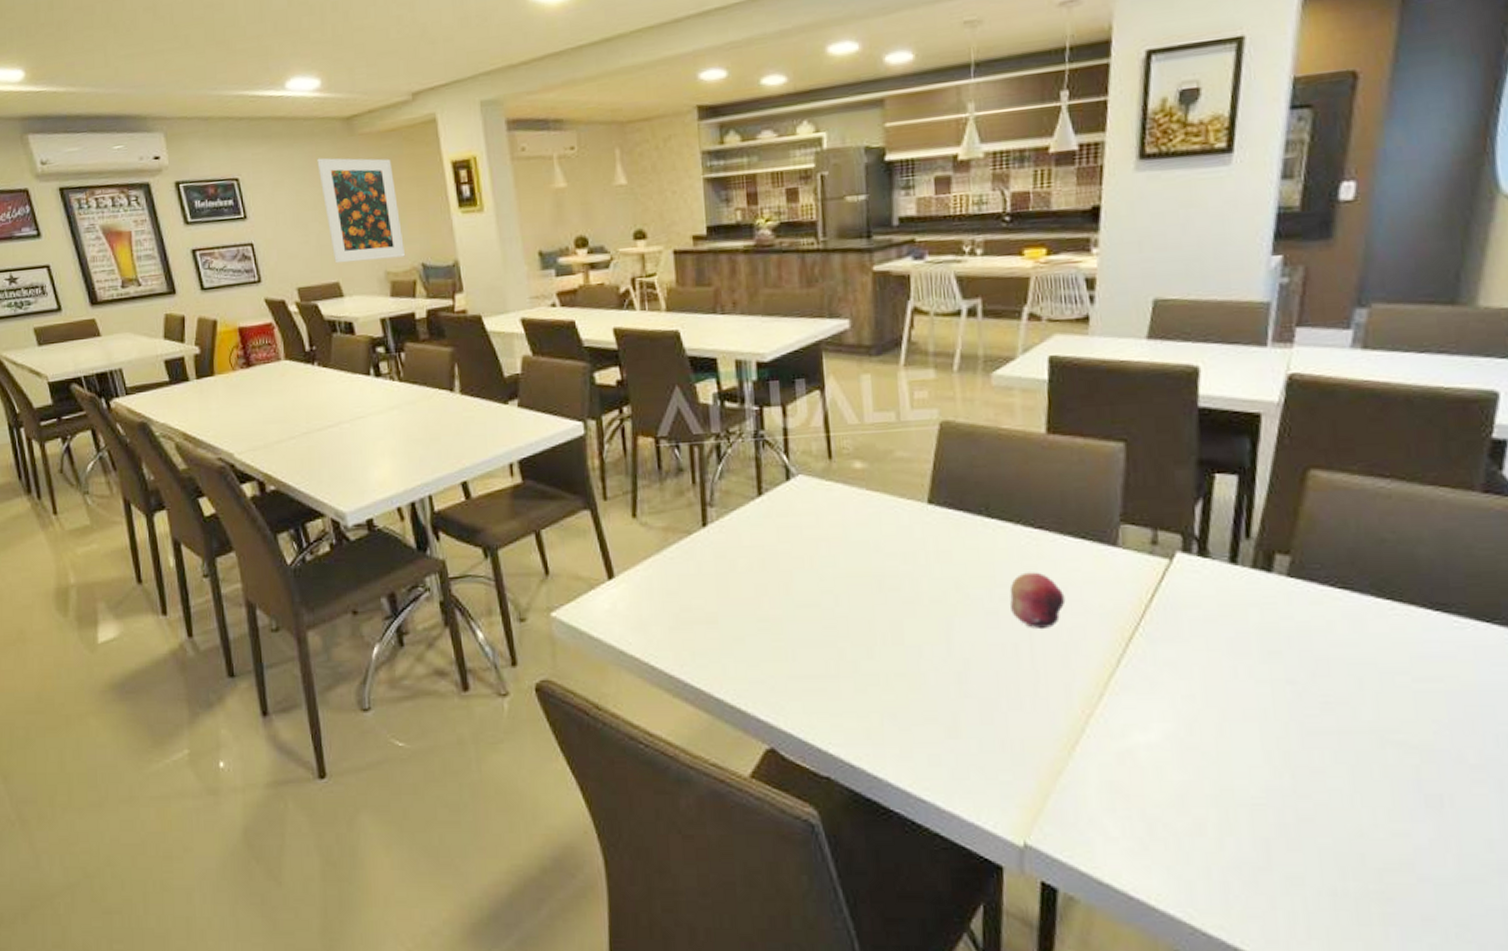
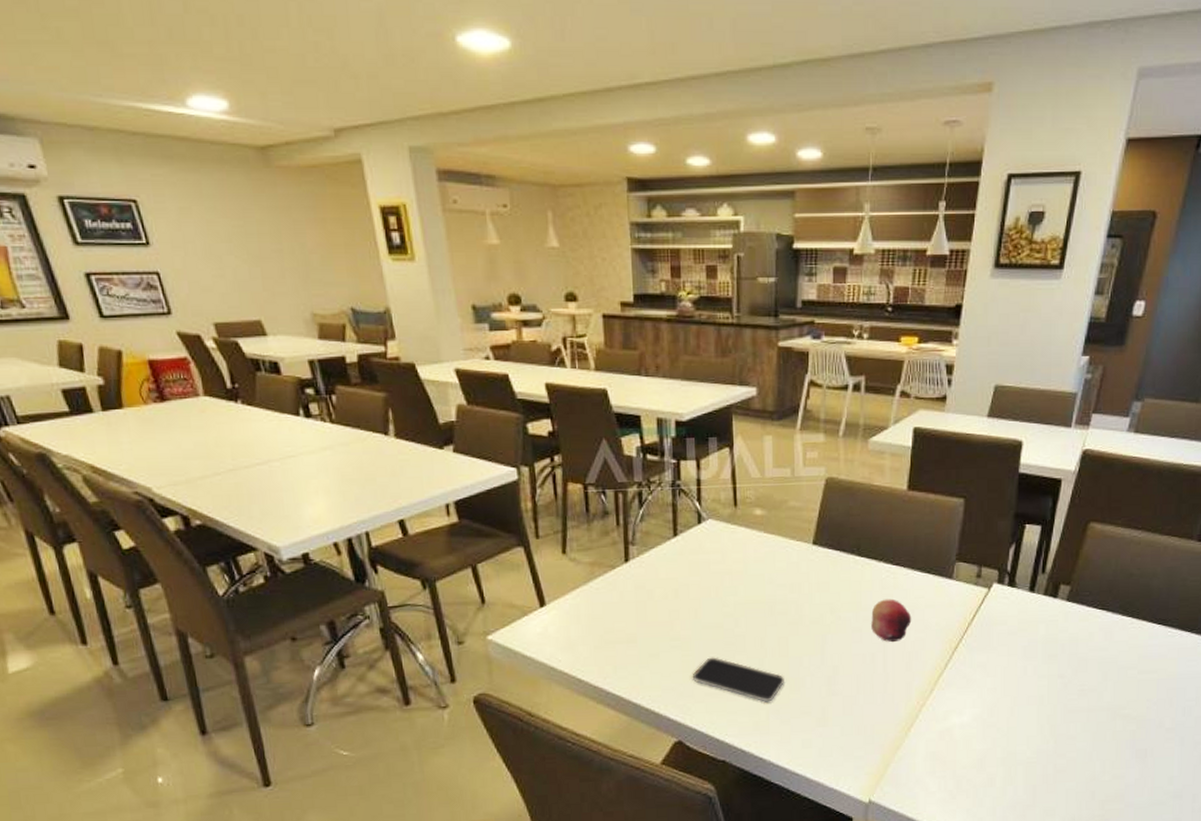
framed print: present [317,158,405,264] -> none [229,187,332,301]
smartphone: none [785,643,901,703] -> present [692,657,784,702]

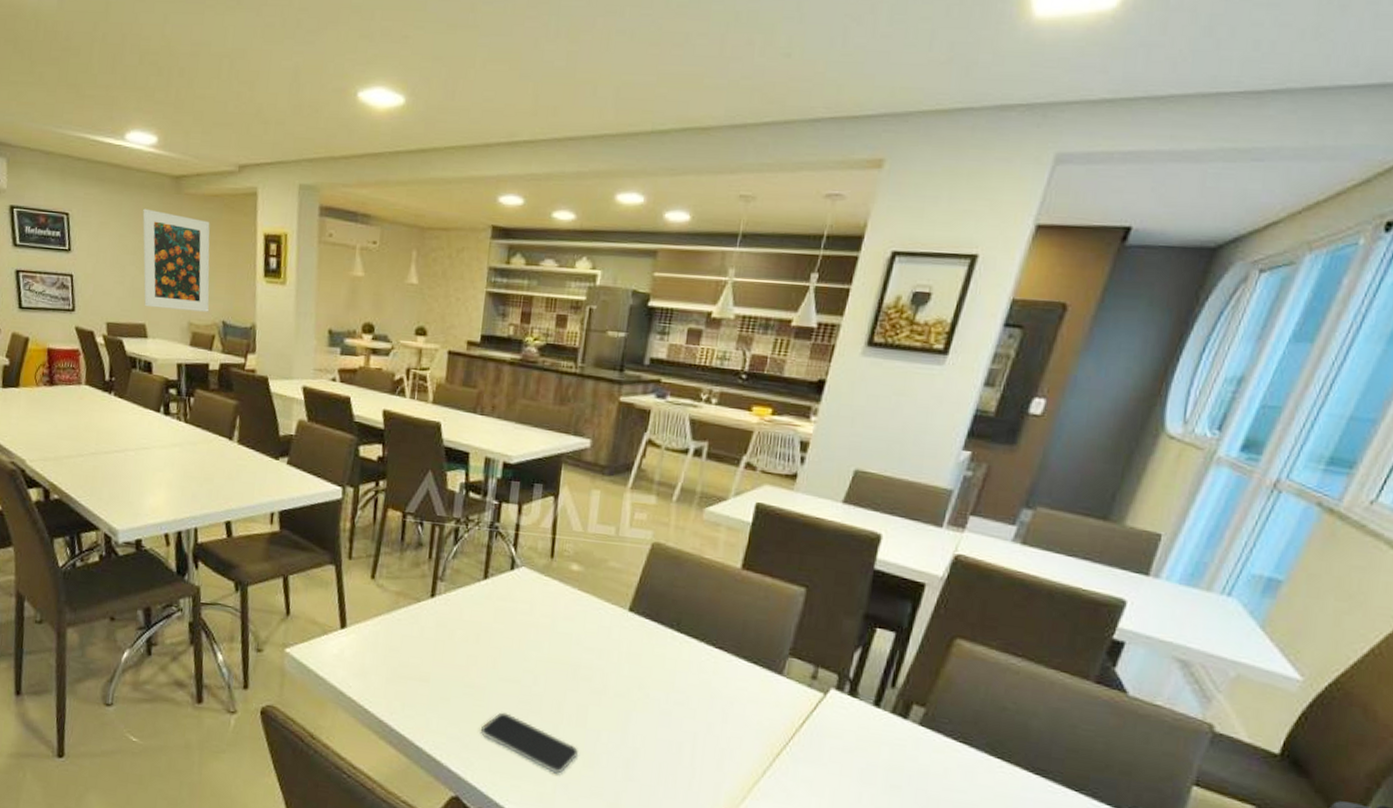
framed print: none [229,187,332,301] -> present [142,208,210,312]
fruit: present [871,598,912,642] -> none [682,684,730,735]

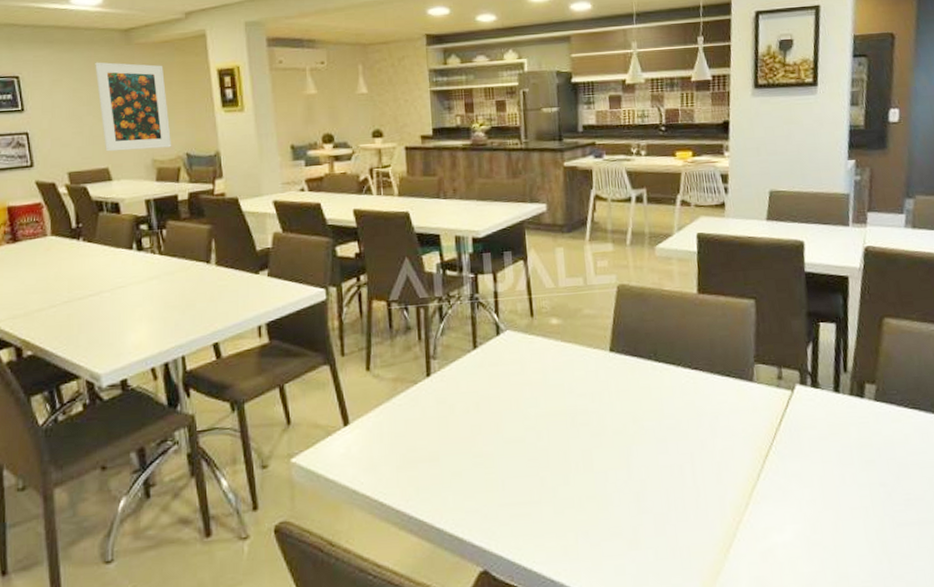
smartphone: present [480,712,578,774] -> none [496,474,591,523]

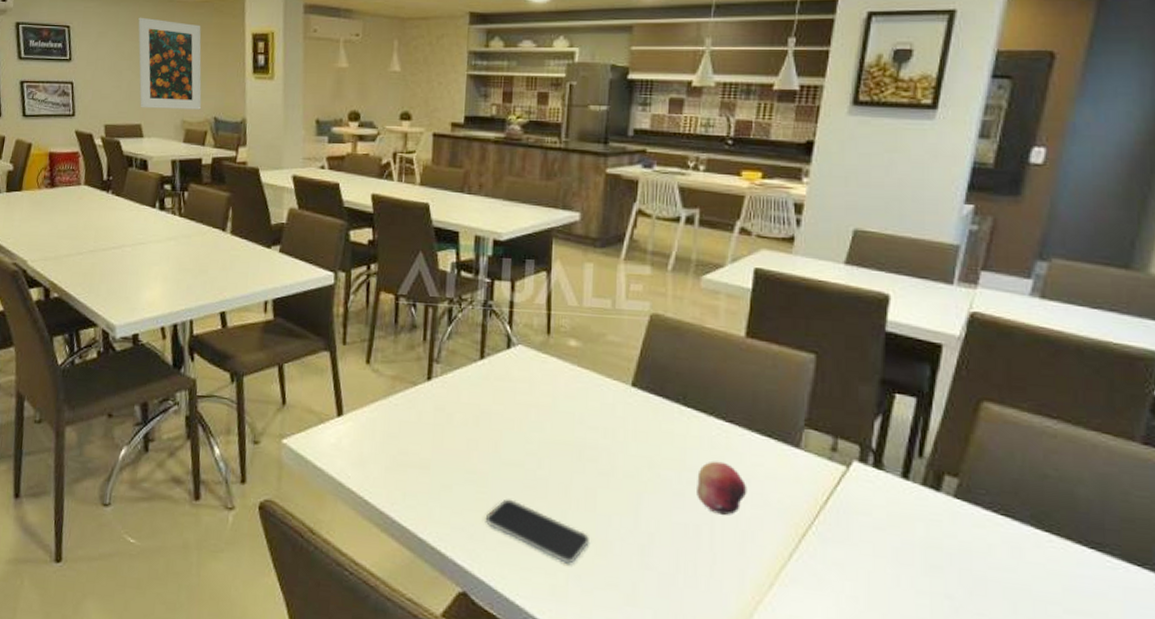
smartphone: none [496,474,591,523] -> present [485,499,589,564]
fruit: none [674,405,717,452] -> present [697,461,747,515]

